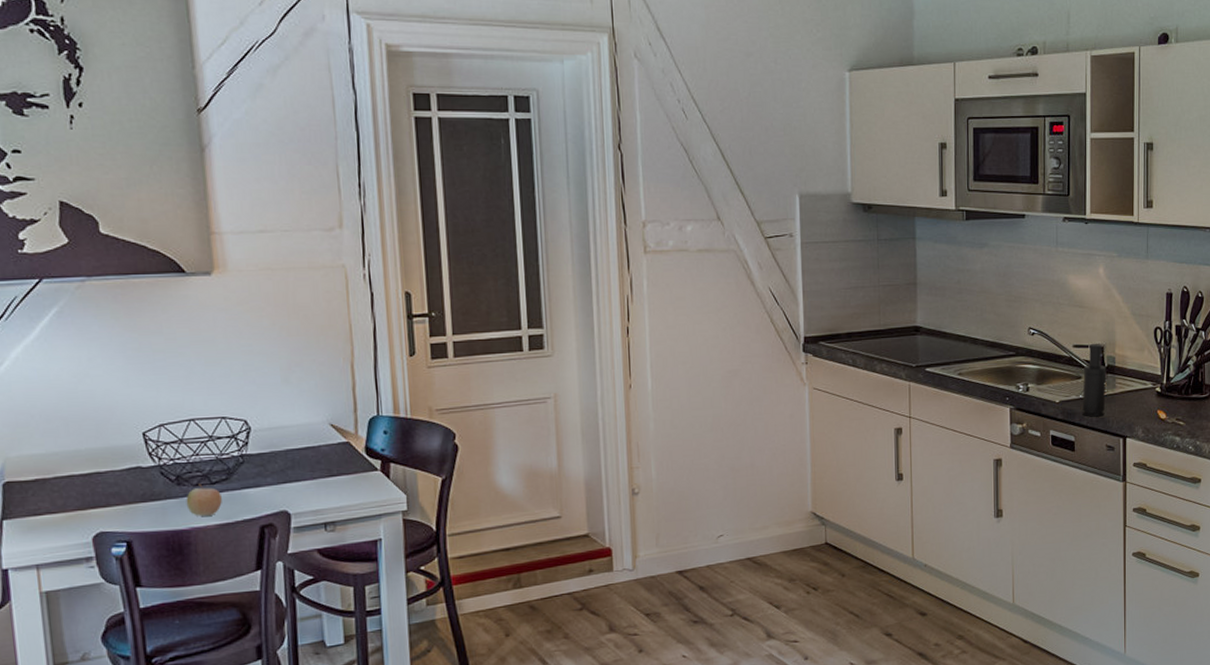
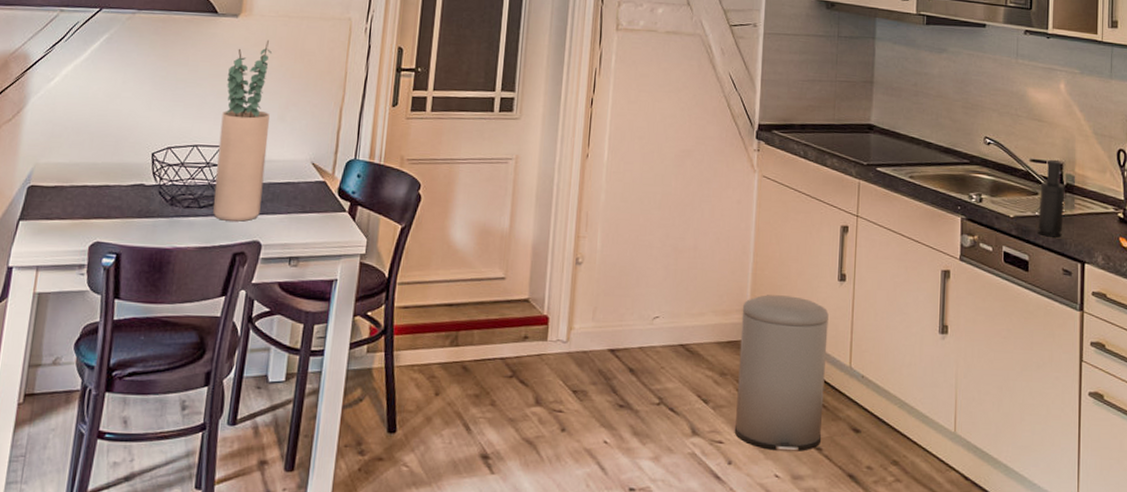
fruit: present [186,484,222,516] -> none [174,206,206,238]
vase: none [212,297,282,494] -> present [213,40,272,222]
pedal bin: none [804,500,891,642] -> present [734,295,829,451]

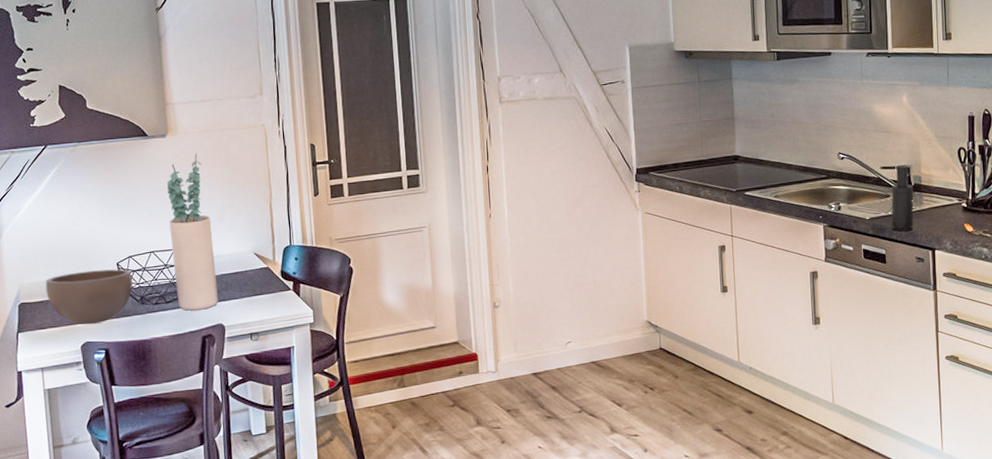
bowl: none [62,157,167,222] -> present [45,269,133,325]
pedal bin: present [734,295,829,451] -> none [641,310,721,436]

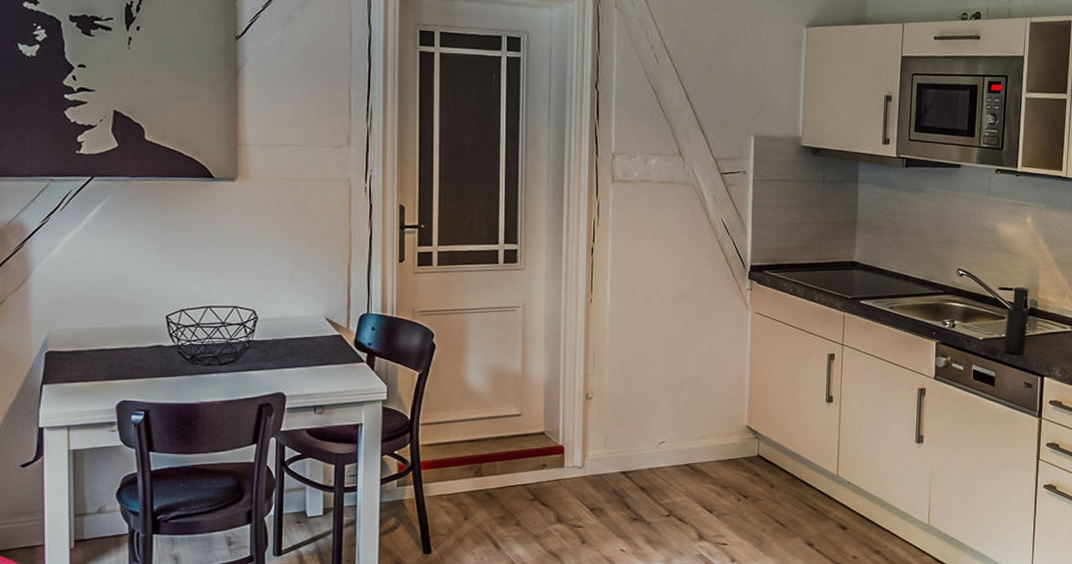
bowl: present [45,269,133,325] -> none [79,322,184,382]
vase: present [167,153,218,311] -> none [231,202,280,376]

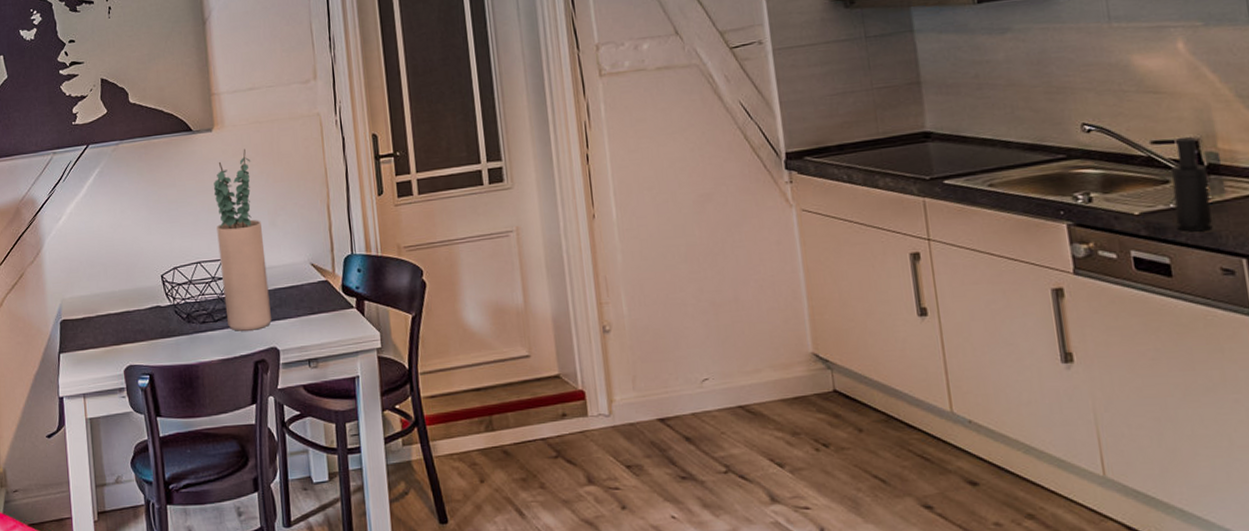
vase: none [231,202,280,376] -> present [214,148,271,331]

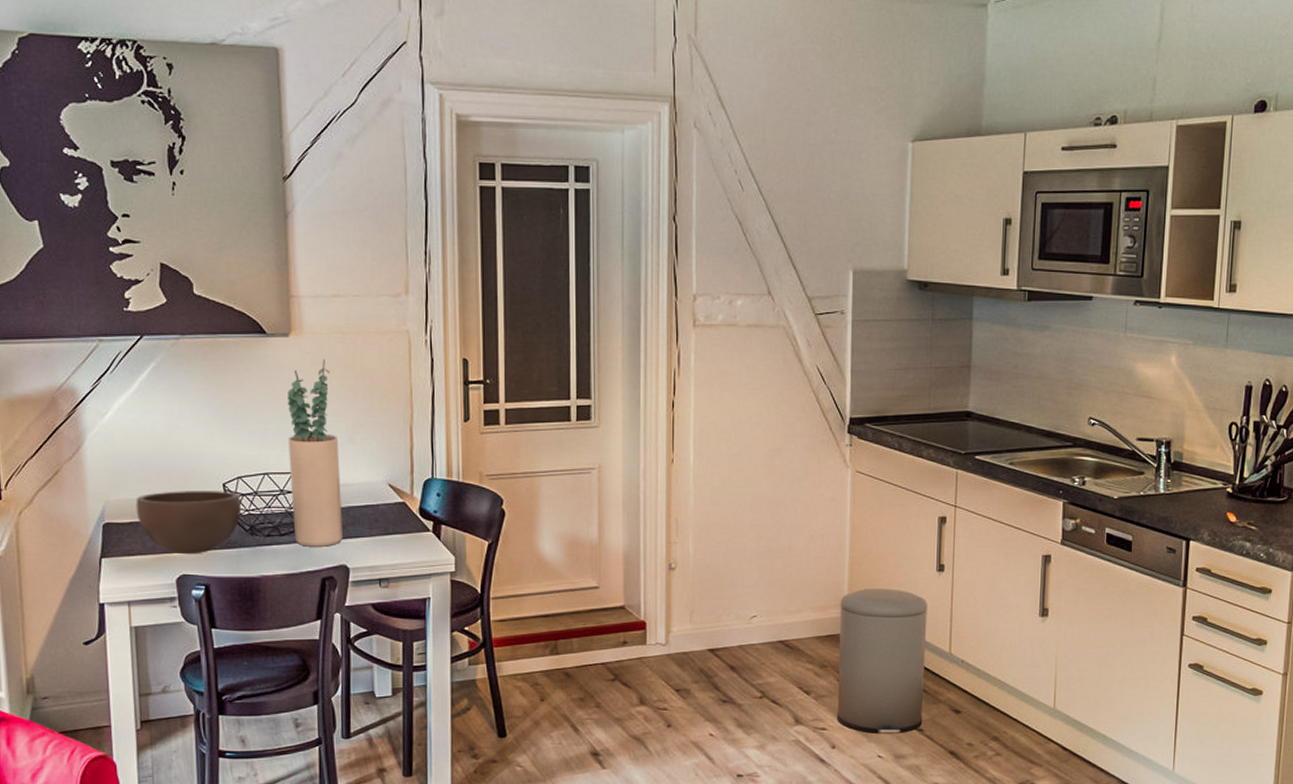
bowl: none [87,282,179,346] -> present [136,491,242,555]
pedal bin: none [804,339,930,513] -> present [836,589,928,733]
soap dispenser: present [1171,137,1213,232] -> none [1142,438,1173,516]

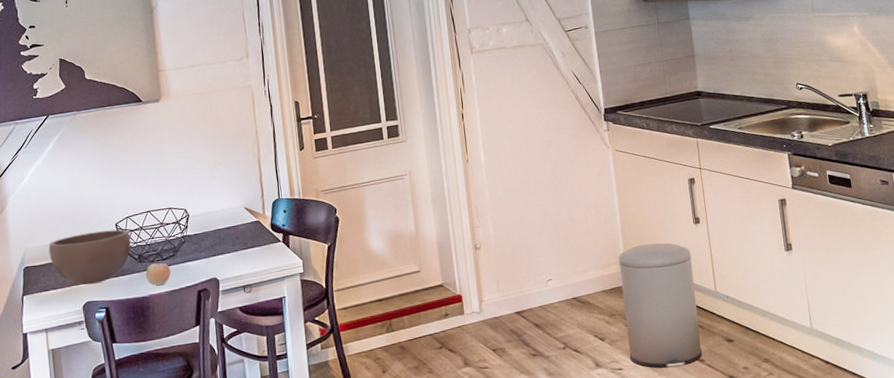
fruit: none [258,535,289,565] -> present [145,260,171,286]
vase: present [287,359,343,547] -> none [161,115,212,267]

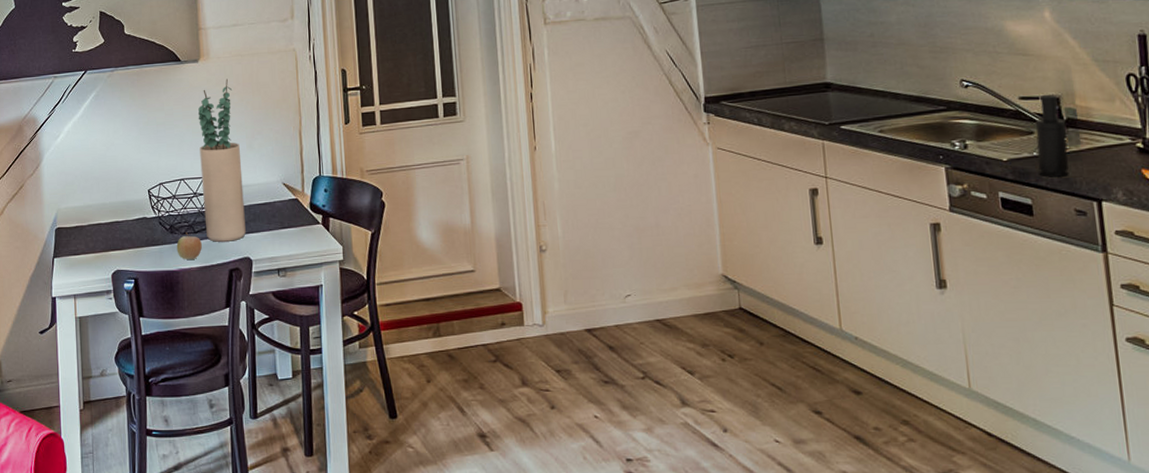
bowl: present [48,229,131,285] -> none [80,196,163,253]
vase: none [161,115,212,267] -> present [198,78,246,242]
pedal bin: present [618,243,702,368] -> none [715,264,820,416]
soap dispenser: none [851,92,875,157] -> present [1035,95,1069,177]

